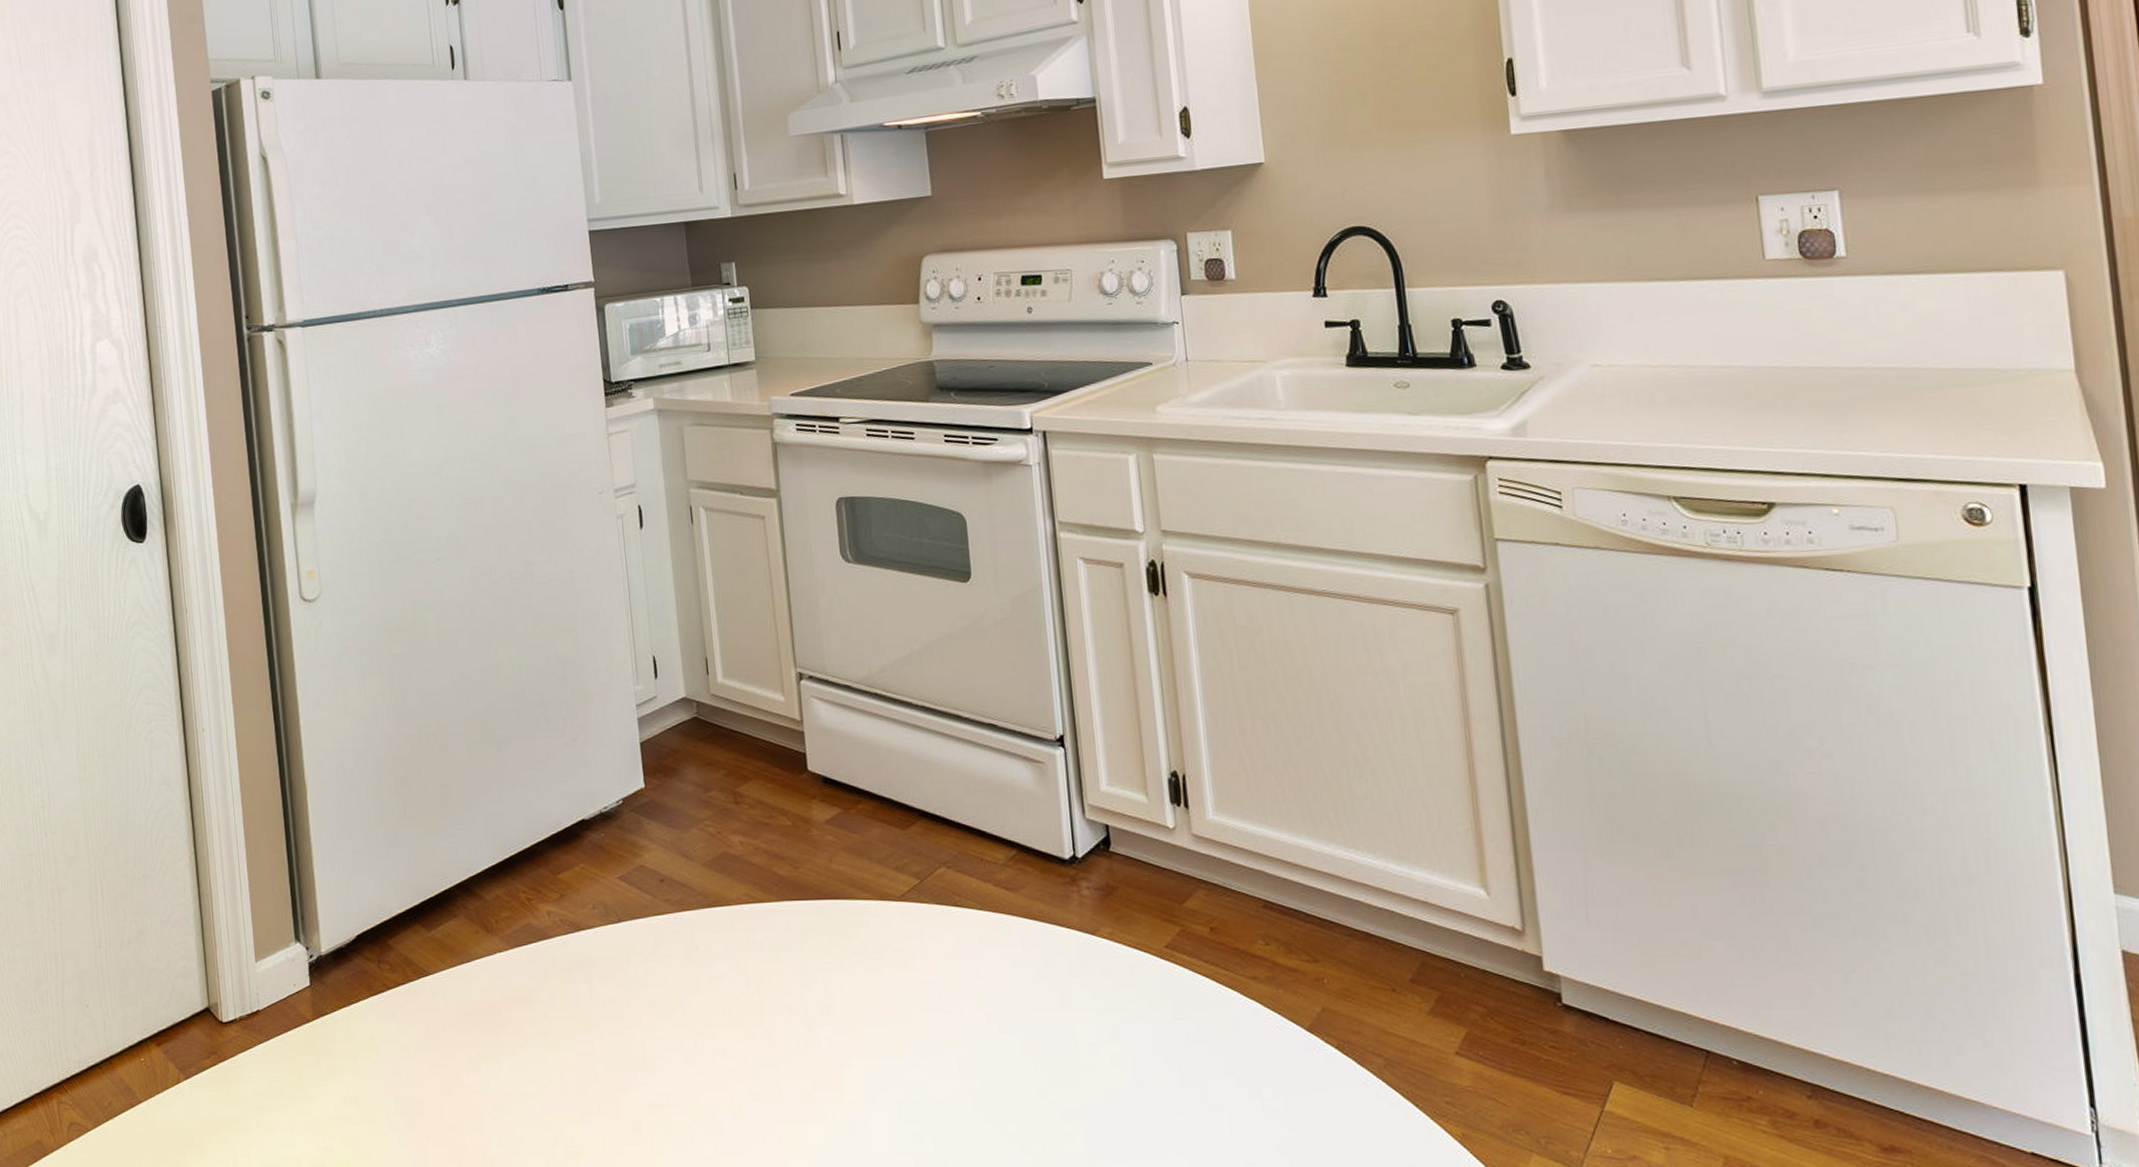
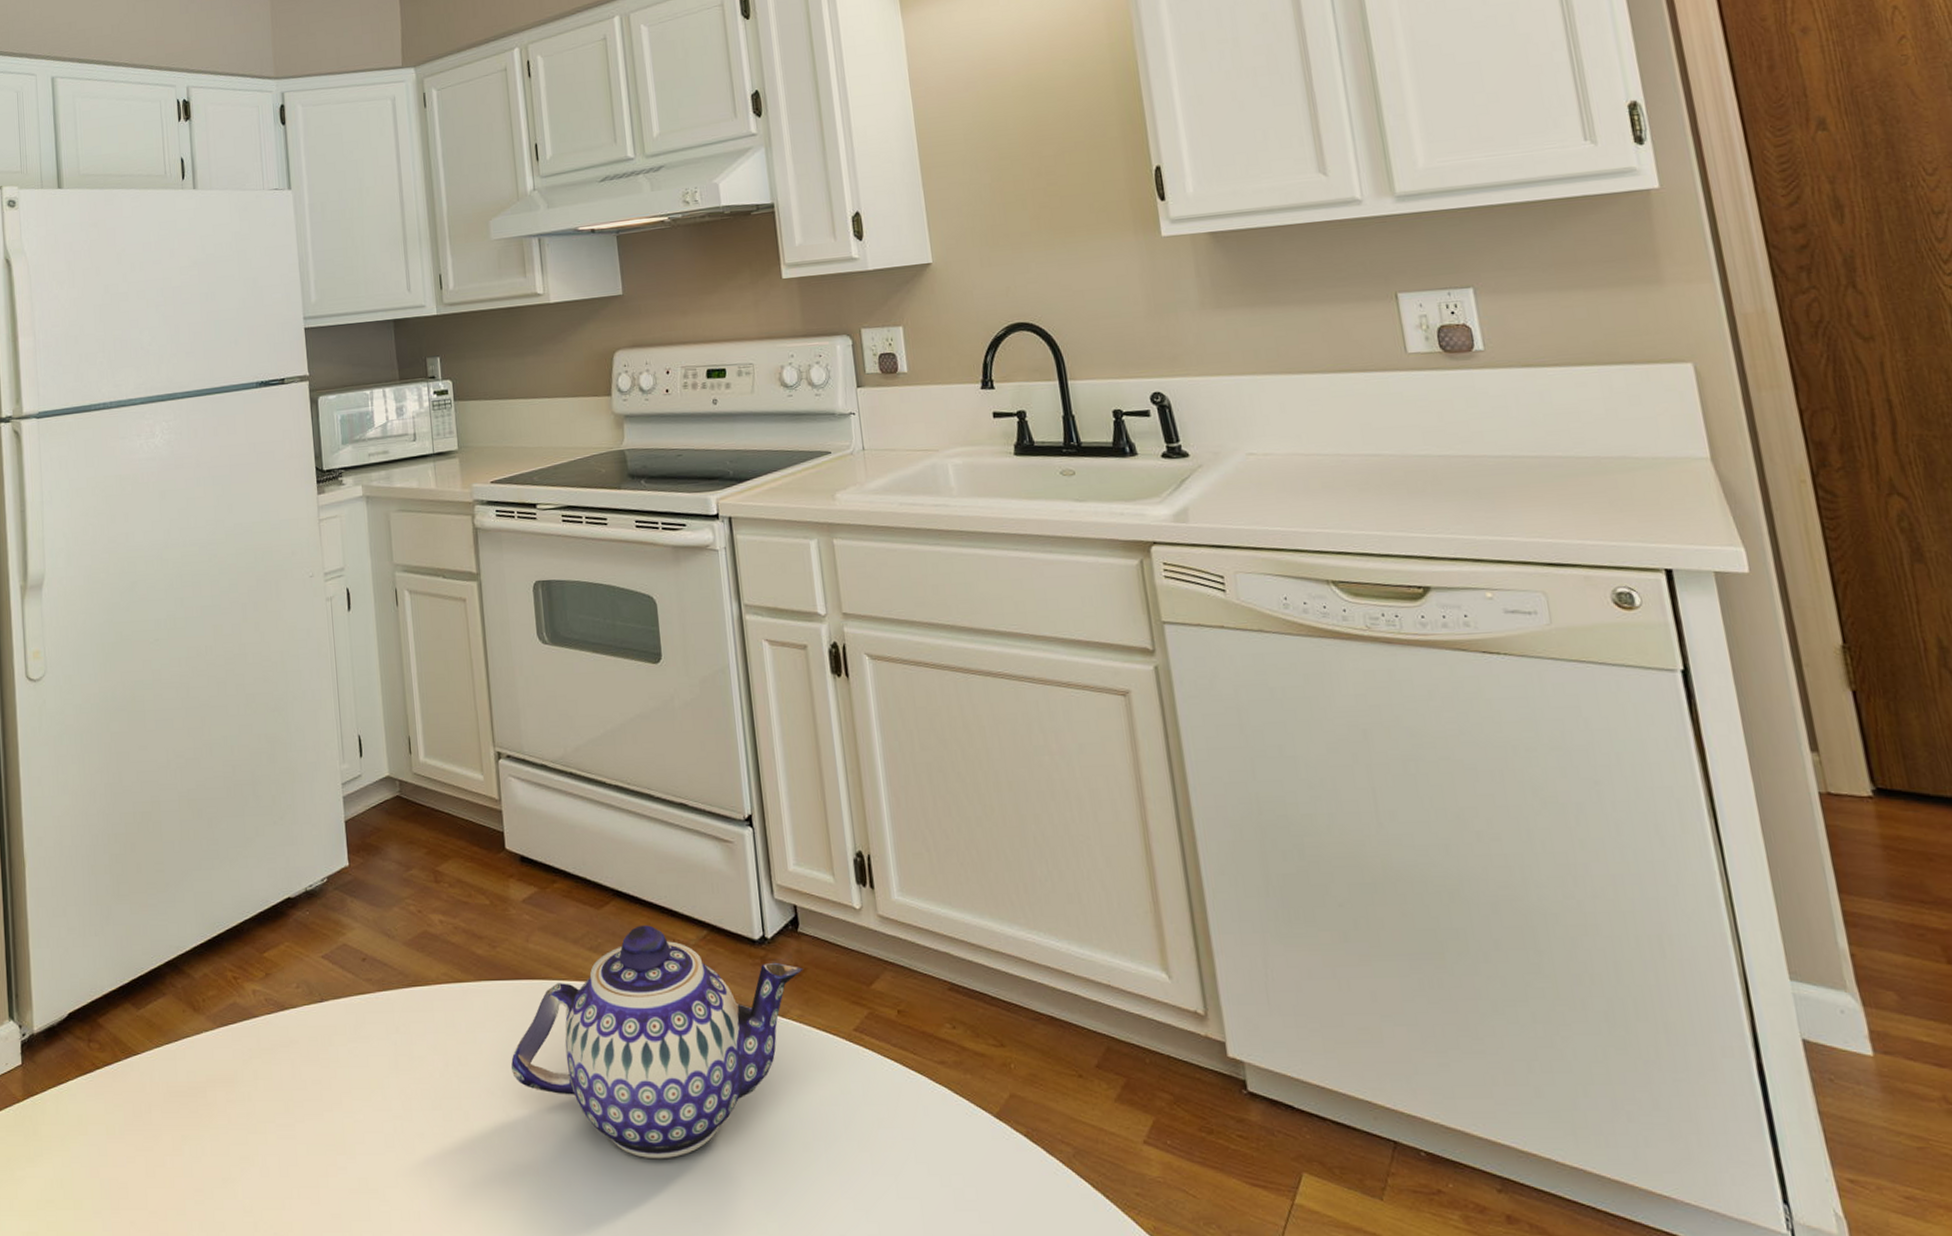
teapot: none [814,845,1115,1073] -> present [511,925,803,1159]

